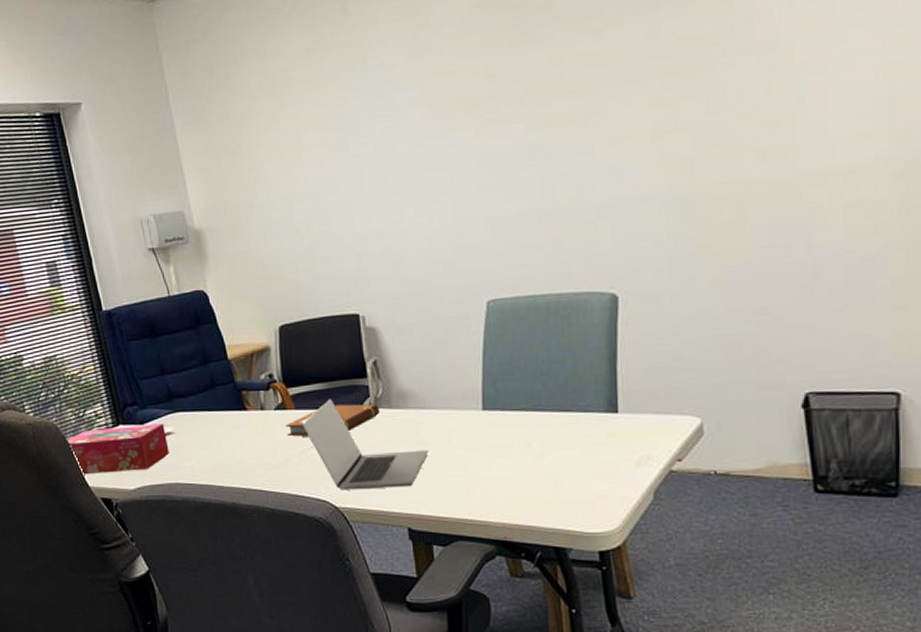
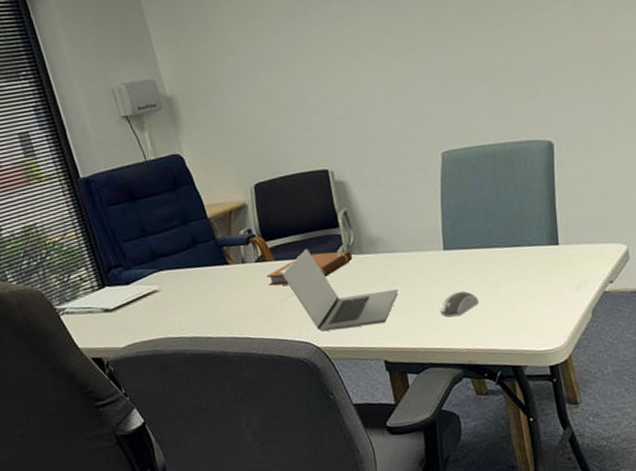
tissue box: present [66,423,169,475] -> none [52,282,157,338]
computer mouse: none [474,458,519,486] -> present [439,291,479,317]

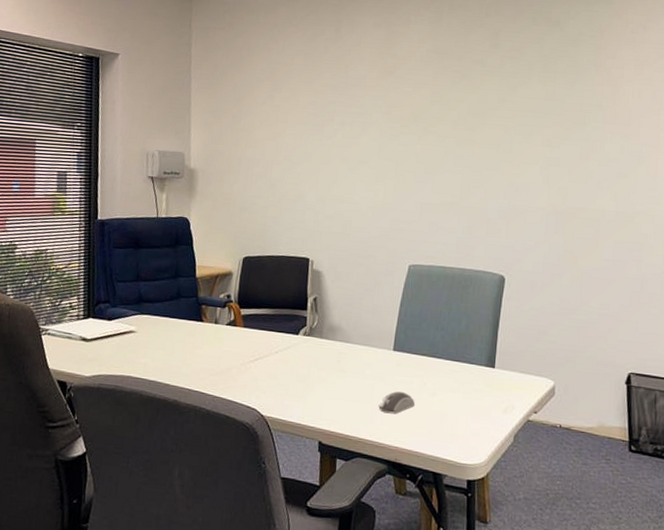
notebook: present [266,251,353,287] -> none [232,328,313,352]
laptop: present [282,249,398,332] -> none [247,323,346,406]

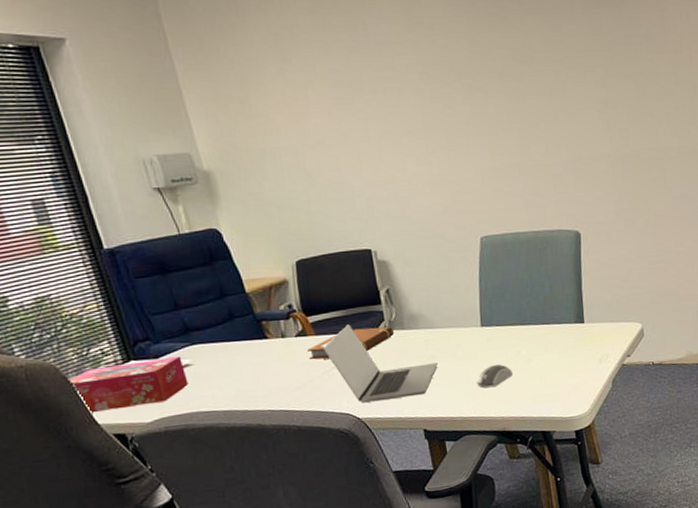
tissue box: none [38,318,129,361] -> present [67,356,189,414]
notebook: none [232,328,313,352] -> present [307,327,395,360]
laptop: none [247,323,346,406] -> present [323,324,438,403]

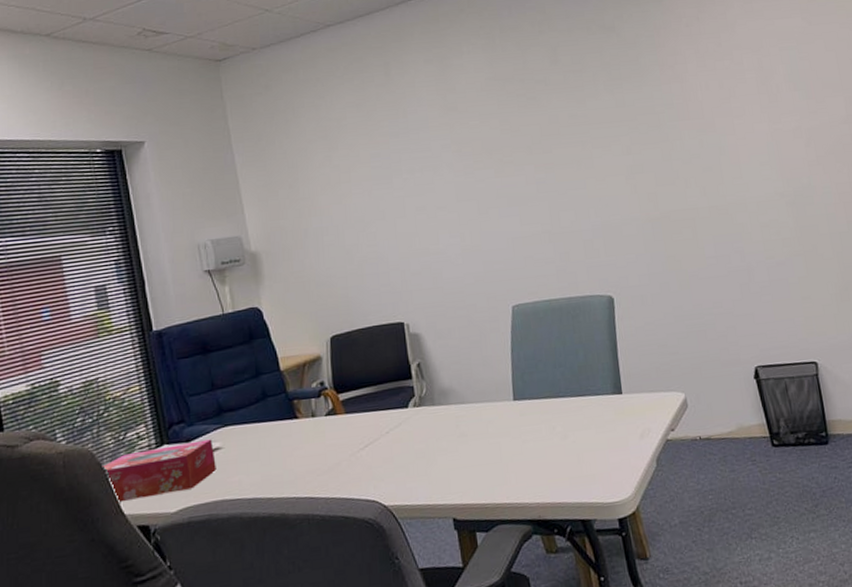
notebook: present [307,327,395,360] -> none [336,403,425,441]
laptop: present [323,324,438,403] -> none [352,401,469,489]
computer mouse: present [476,364,513,388] -> none [509,442,548,470]

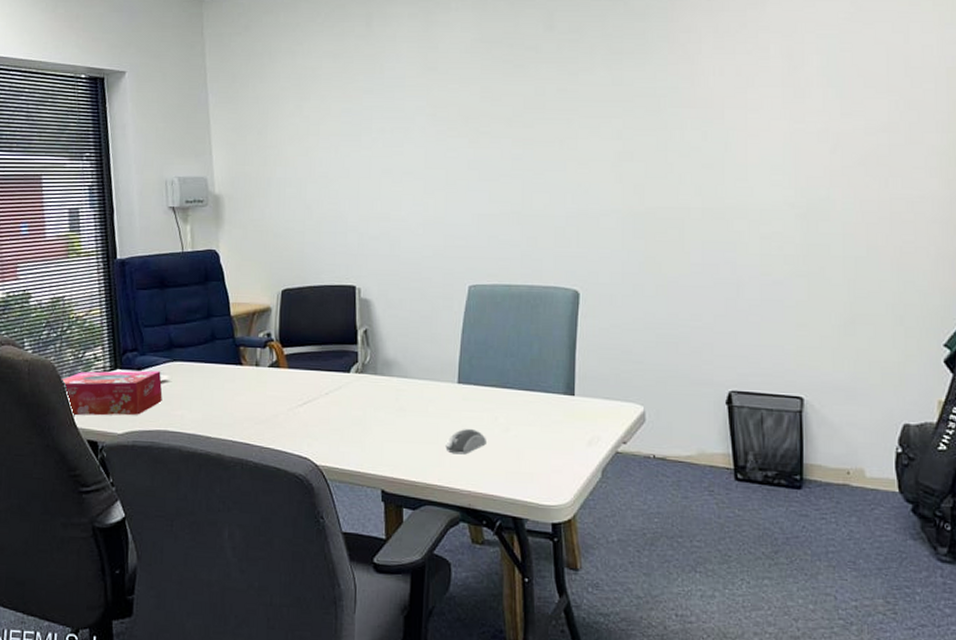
computer mouse: none [509,442,548,470] -> present [445,429,486,455]

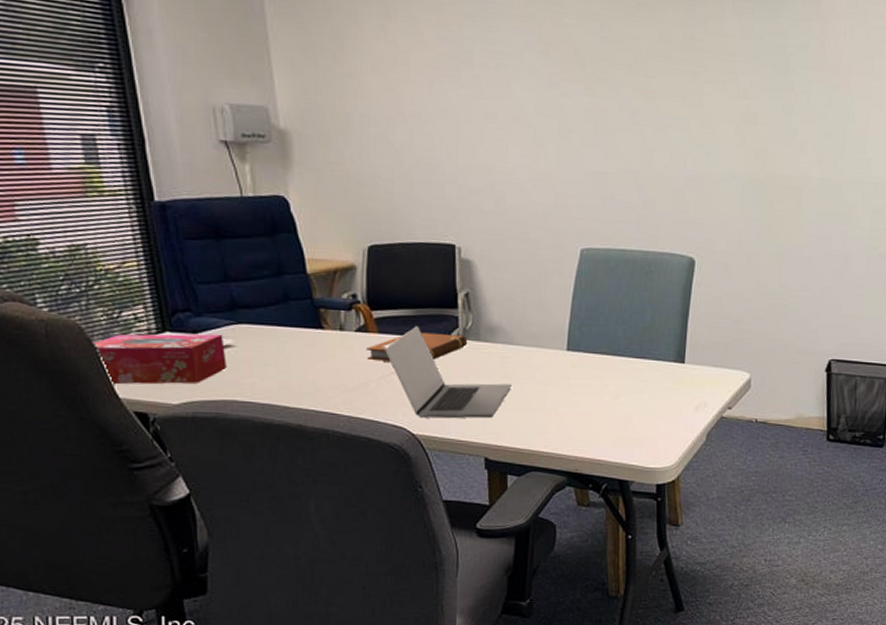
notebook: none [277,367,366,395] -> present [366,332,468,362]
laptop: none [293,361,406,450] -> present [385,326,511,419]
computer mouse: present [445,429,486,455] -> none [553,396,595,422]

